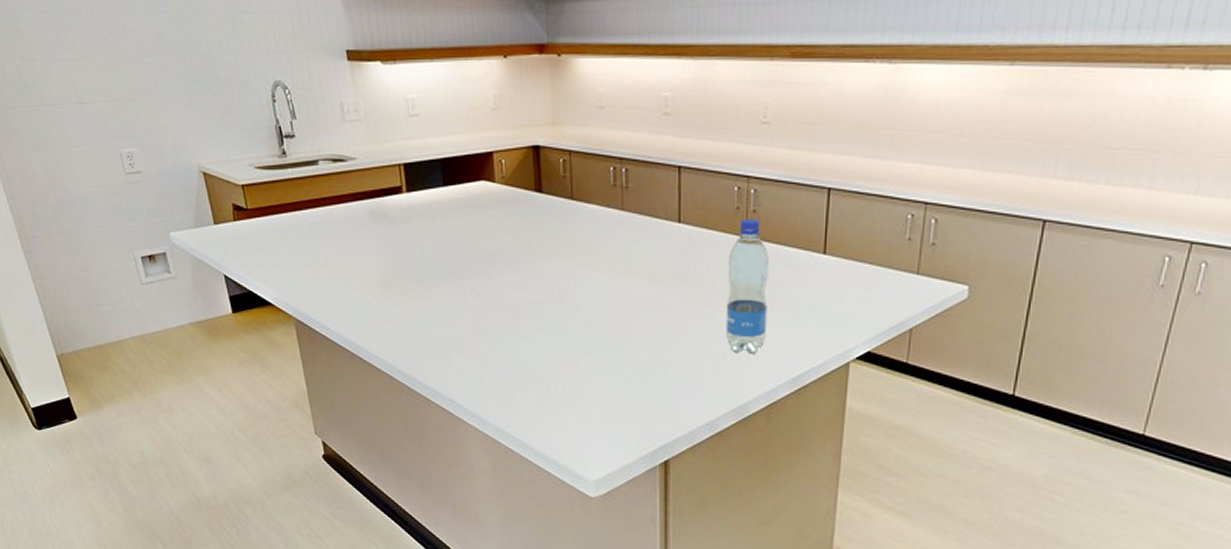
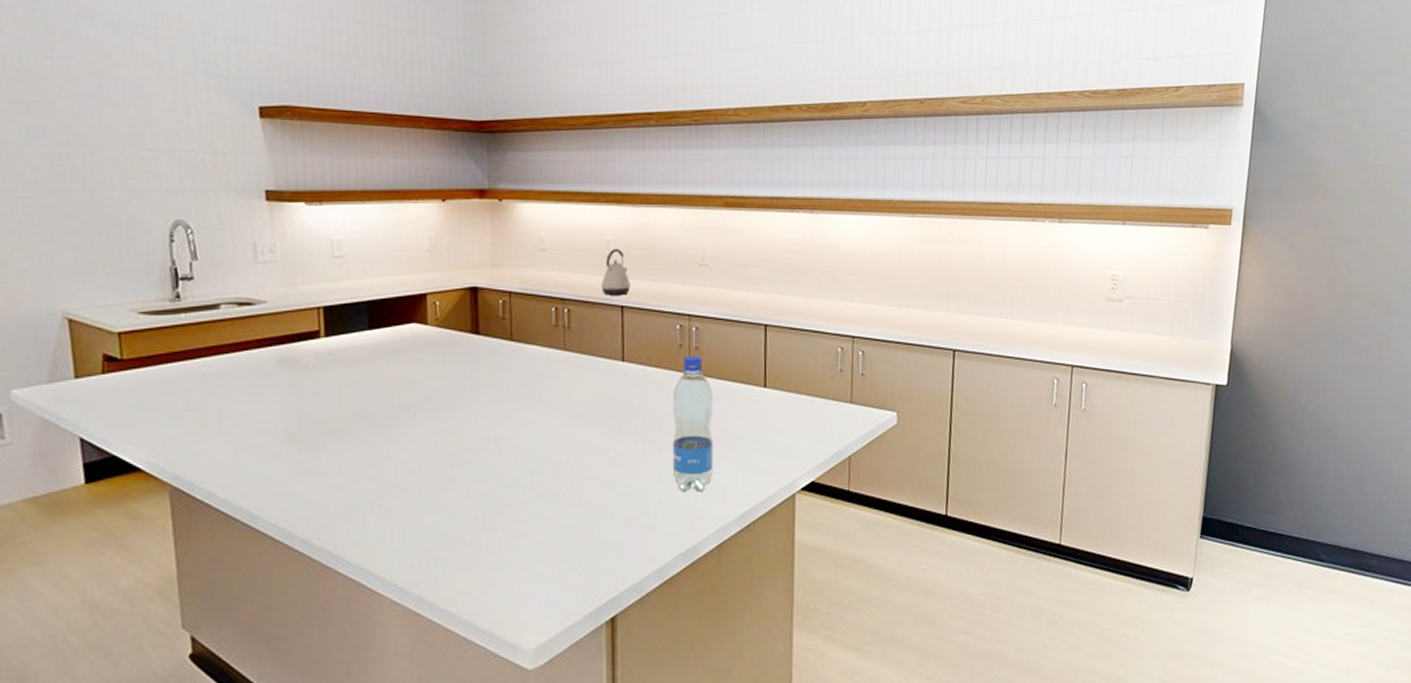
kettle: none [658,104,689,155] -> present [601,248,631,295]

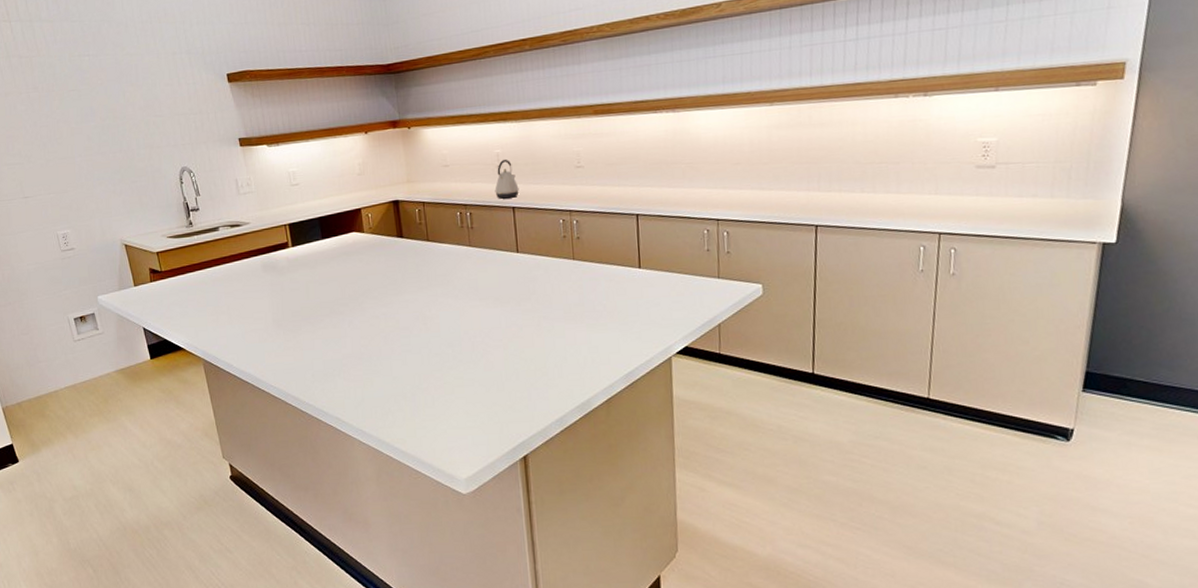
bottle: present [672,356,714,492] -> none [560,244,599,358]

